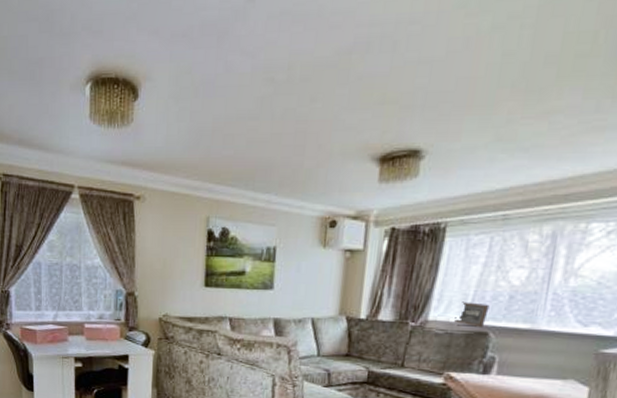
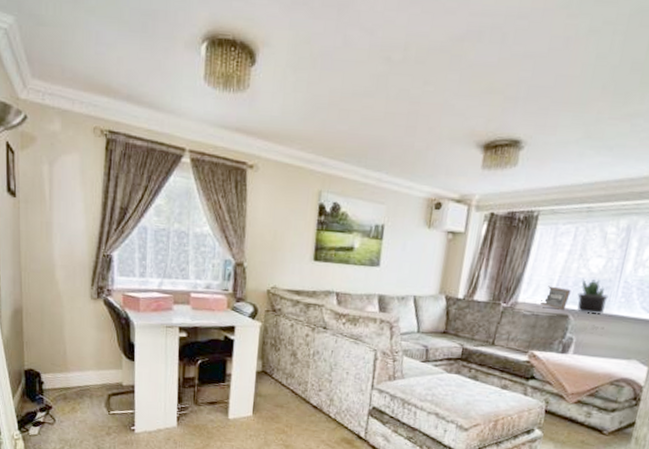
planter: none [497,291,535,331] -> present [577,277,608,315]

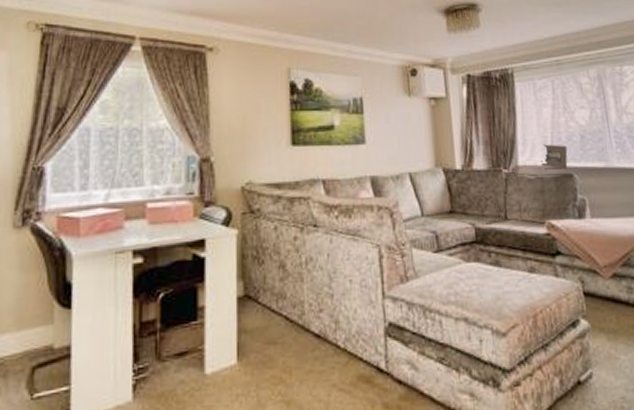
planter: present [577,277,608,315] -> none [573,131,605,170]

